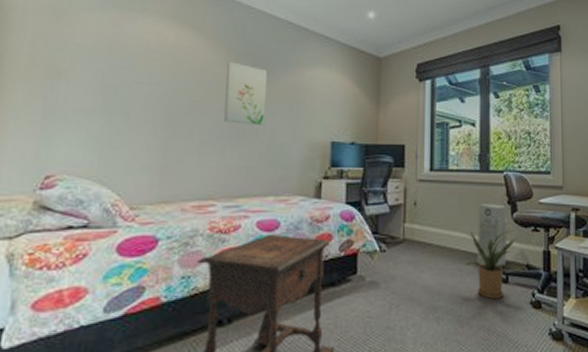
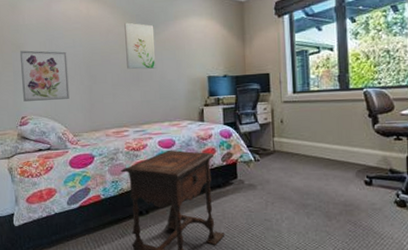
wall art: none [53,79,136,155] -> present [19,50,70,101]
house plant: present [461,230,522,299] -> none [325,140,385,198]
air purifier: present [476,204,508,266] -> none [340,118,371,171]

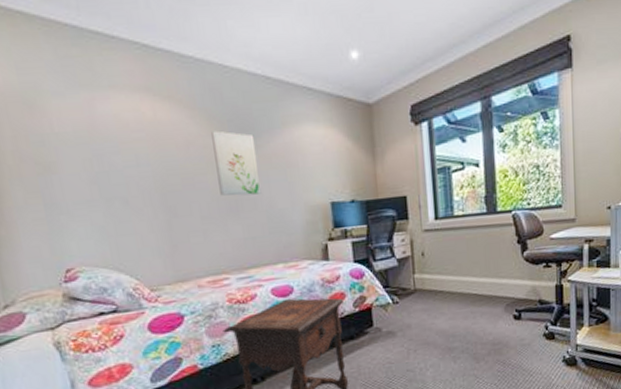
wall art: present [19,50,70,101] -> none [50,172,139,247]

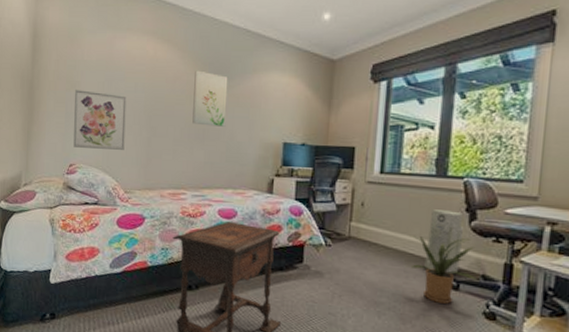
wall art: none [50,172,139,247] -> present [73,90,127,150]
house plant: none [471,269,534,336] -> present [409,236,476,304]
air purifier: none [487,245,519,306] -> present [424,209,464,273]

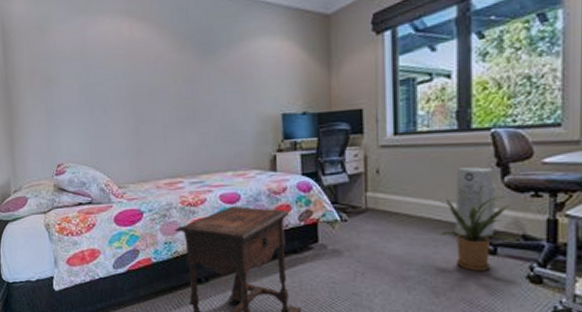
wall art: present [73,90,127,150] -> none [52,84,112,146]
wall art: present [192,70,228,127] -> none [176,46,217,106]

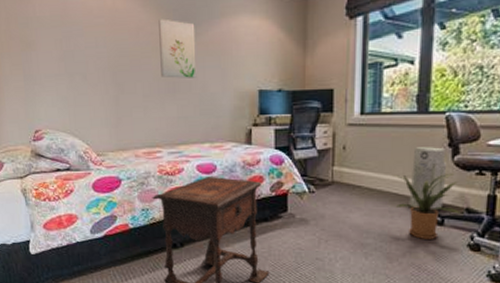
wall art: none [176,46,217,106] -> present [158,19,197,78]

